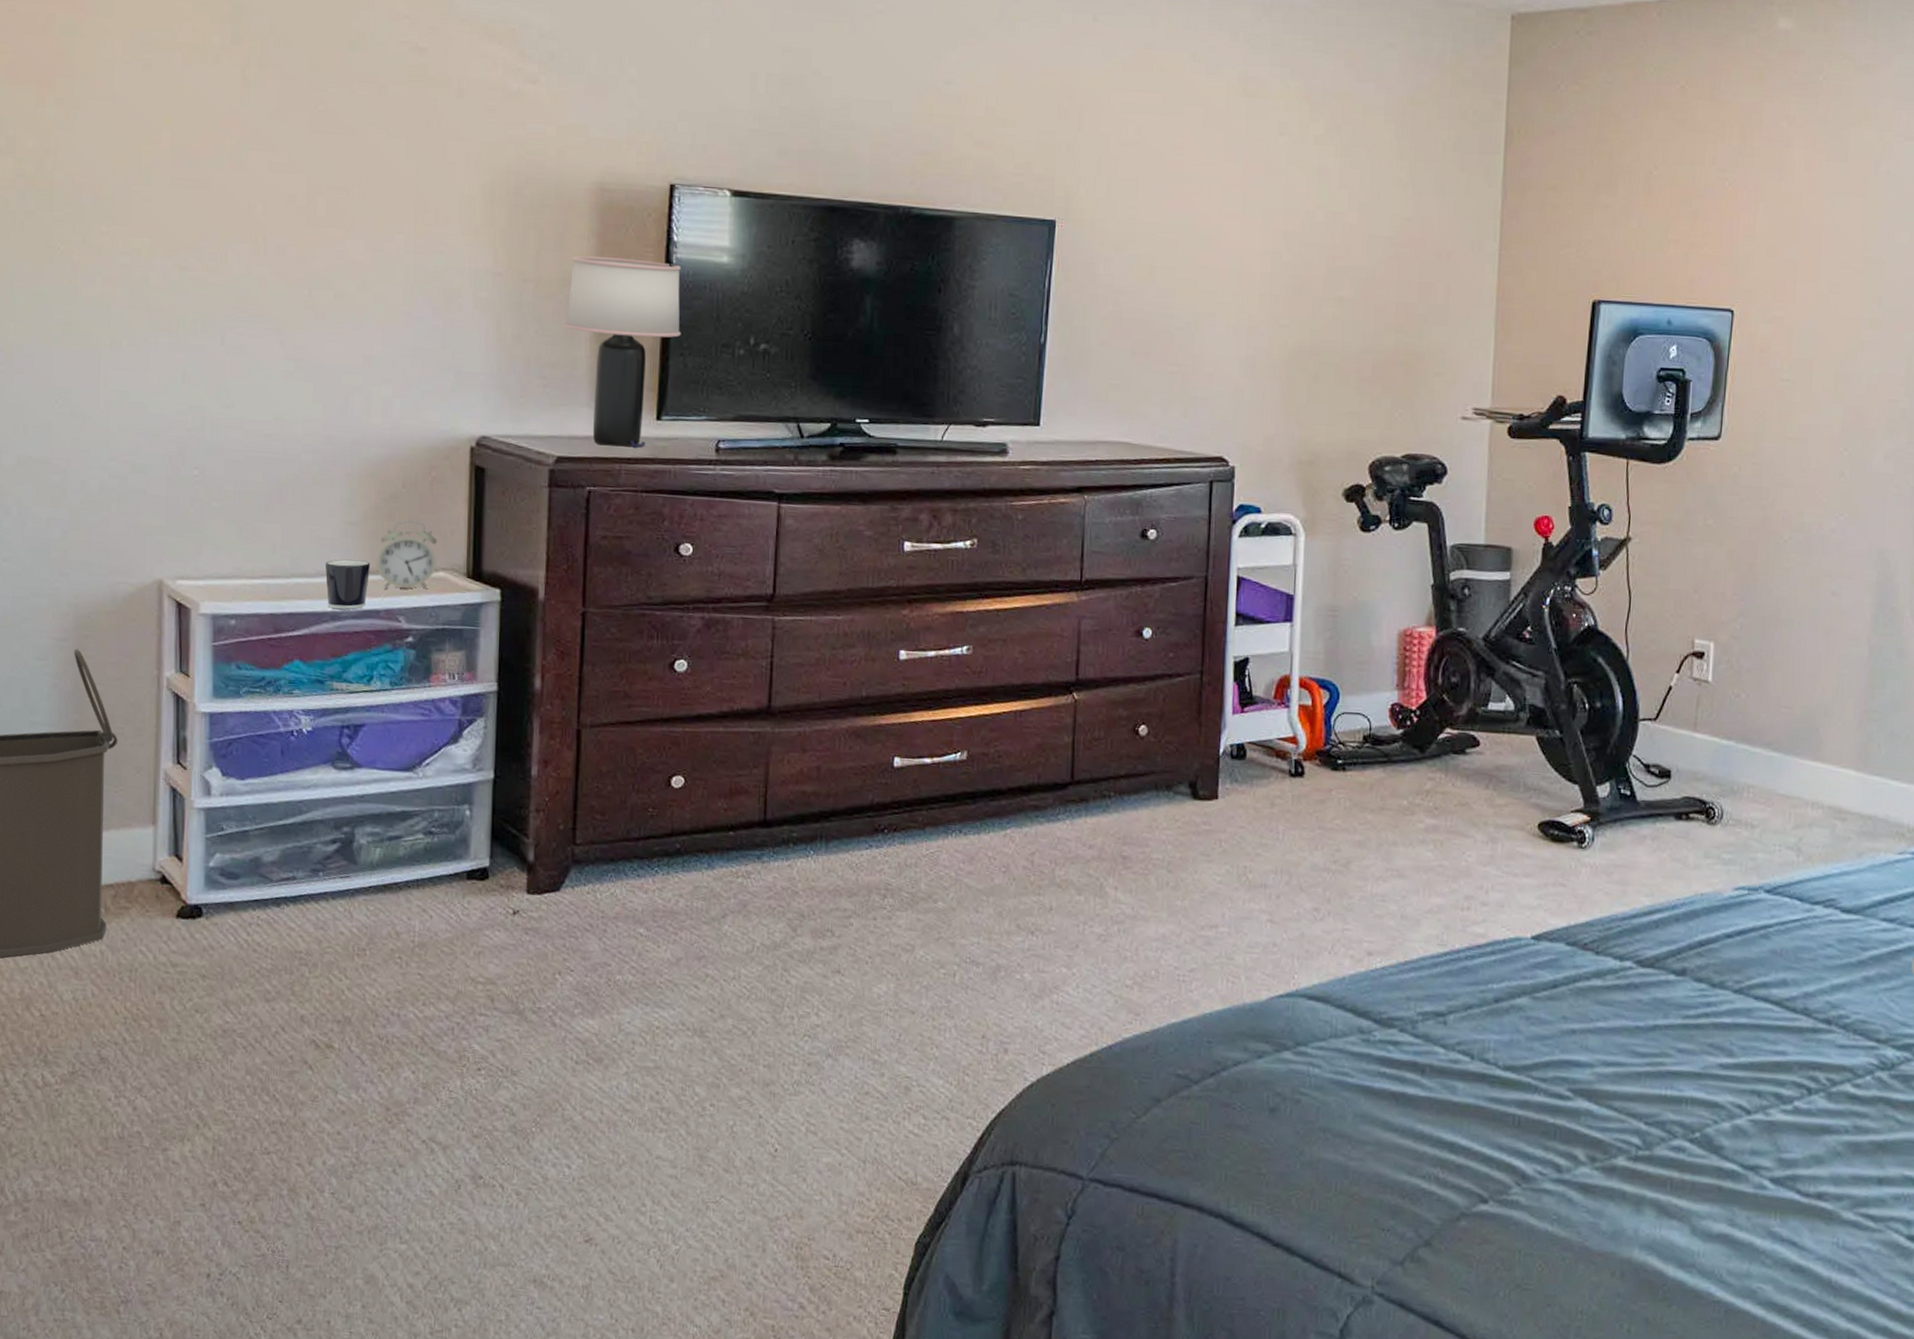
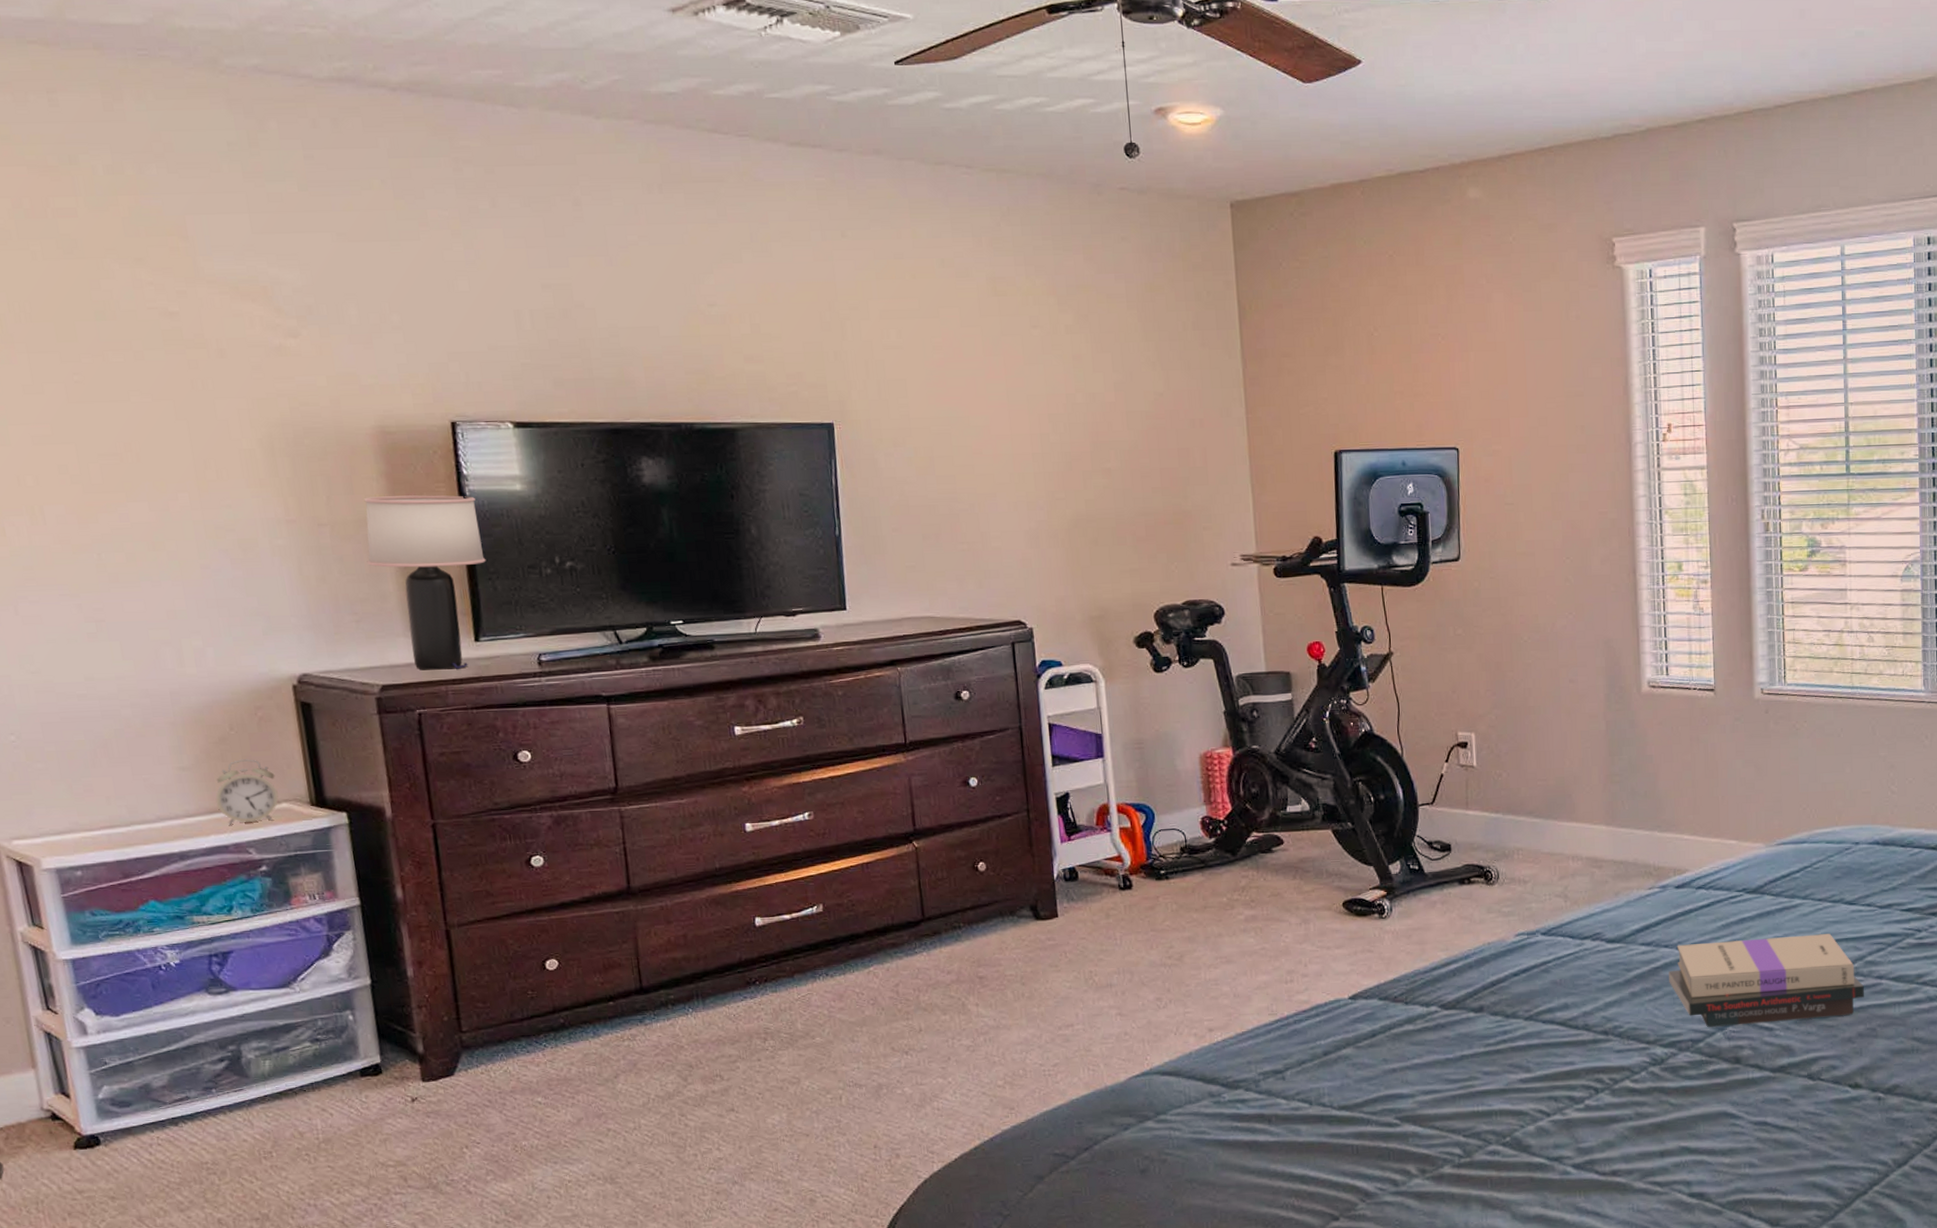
mug: present [325,559,371,610] -> none [164,801,213,850]

